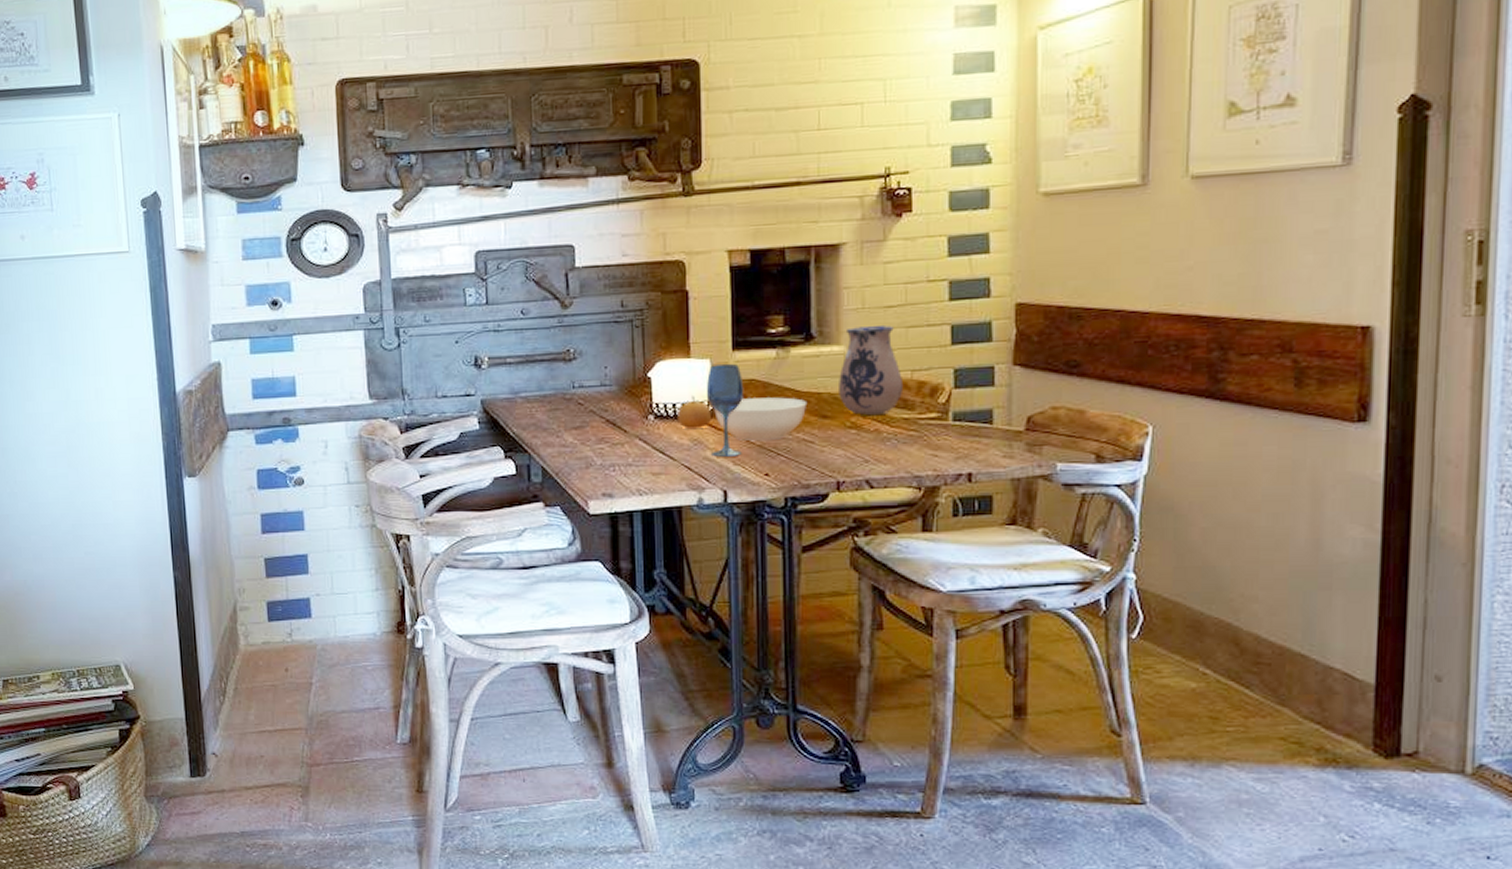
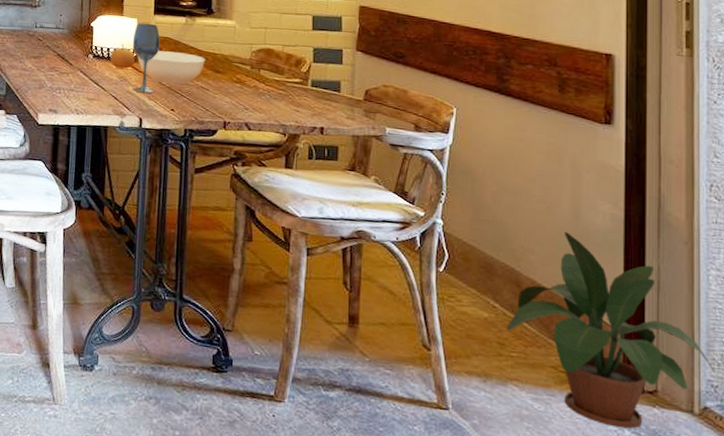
ceramic pitcher: present [839,324,904,416] -> none [229,8,277,76]
potted plant: none [1220,568,1494,801] -> present [506,231,713,428]

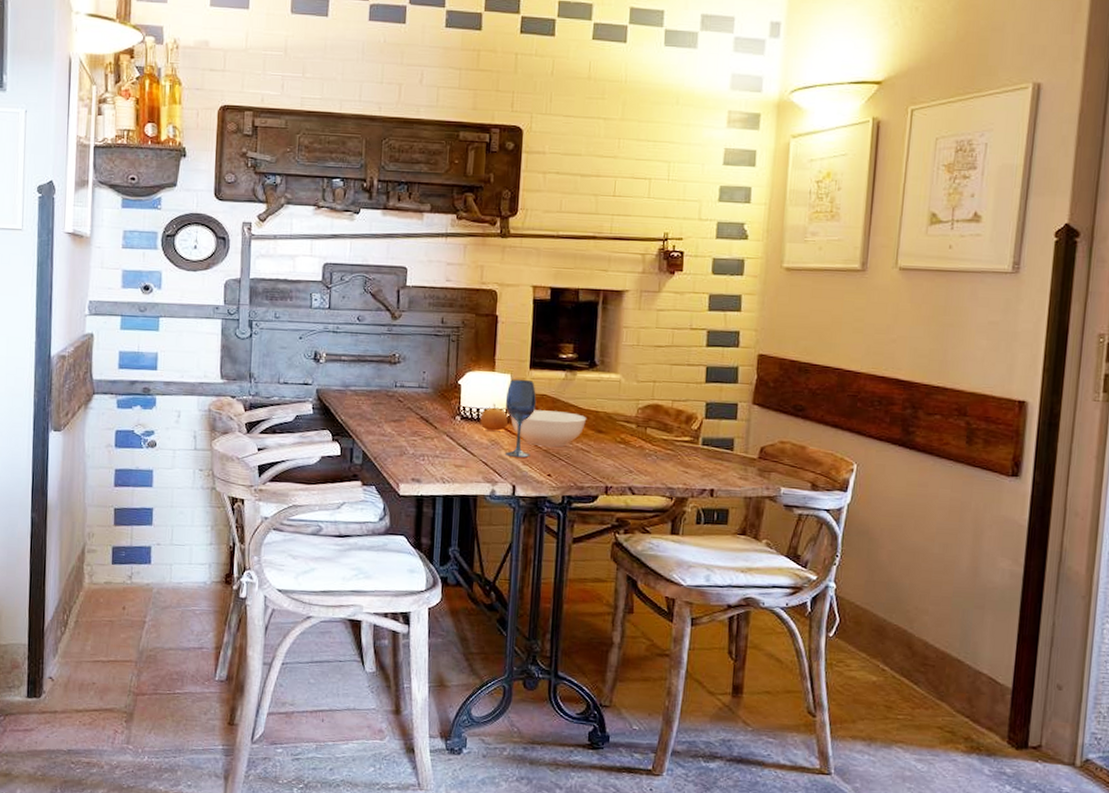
potted plant: present [506,231,713,428] -> none [894,590,1099,784]

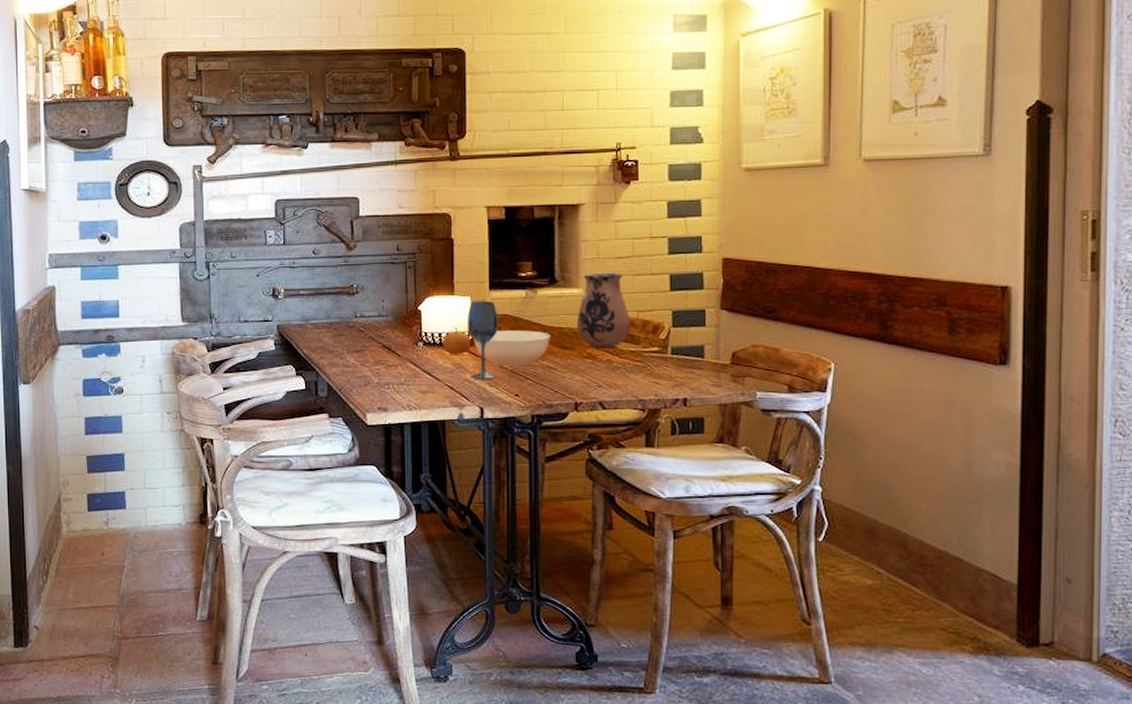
ceramic pitcher: none [613,360,666,435] -> present [577,272,631,348]

